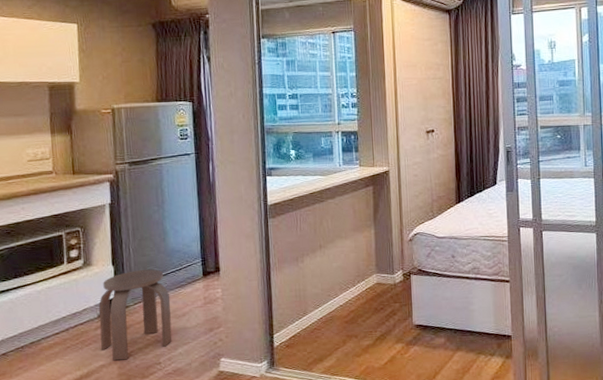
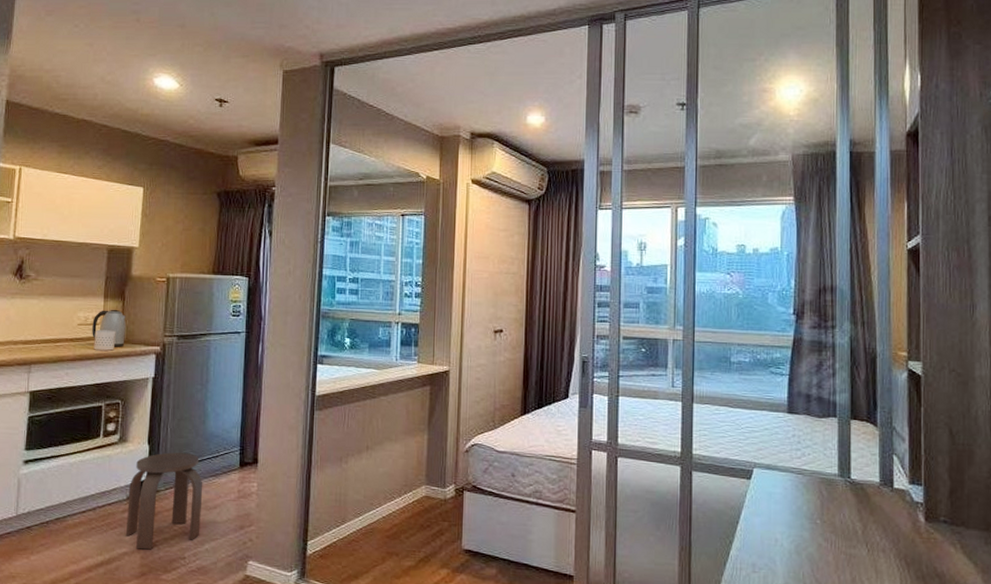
kettle: none [42,143,78,180] -> present [92,309,127,348]
mug: none [45,163,68,183] -> present [94,330,116,351]

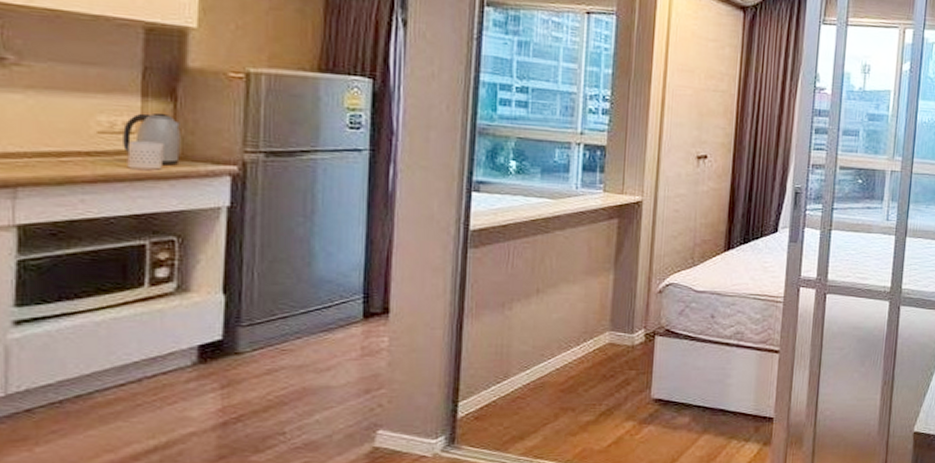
stool: present [125,452,203,550] -> none [192,303,310,427]

